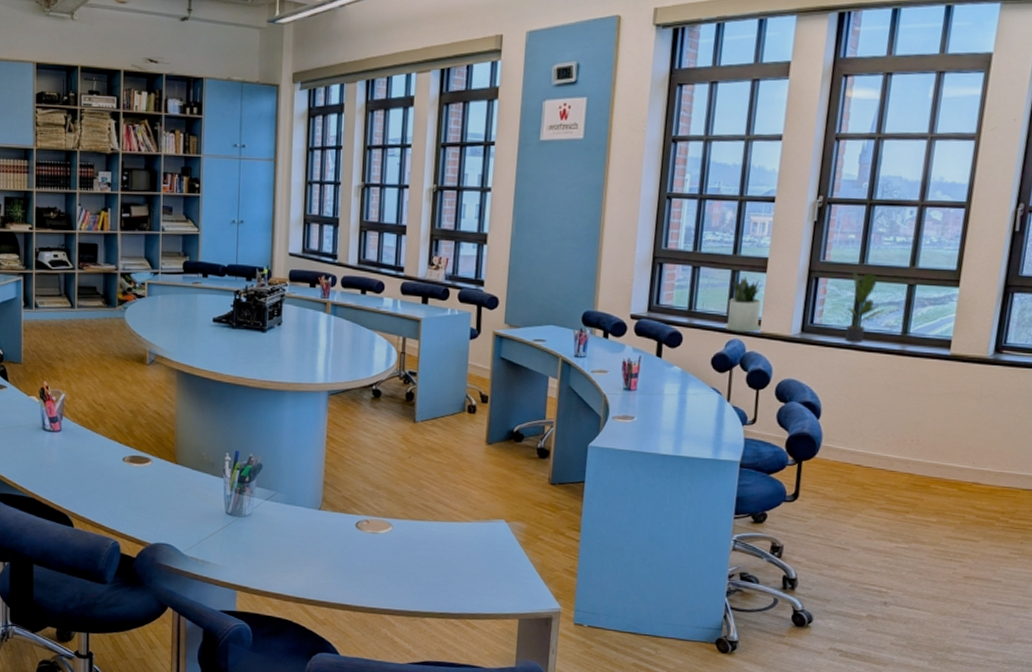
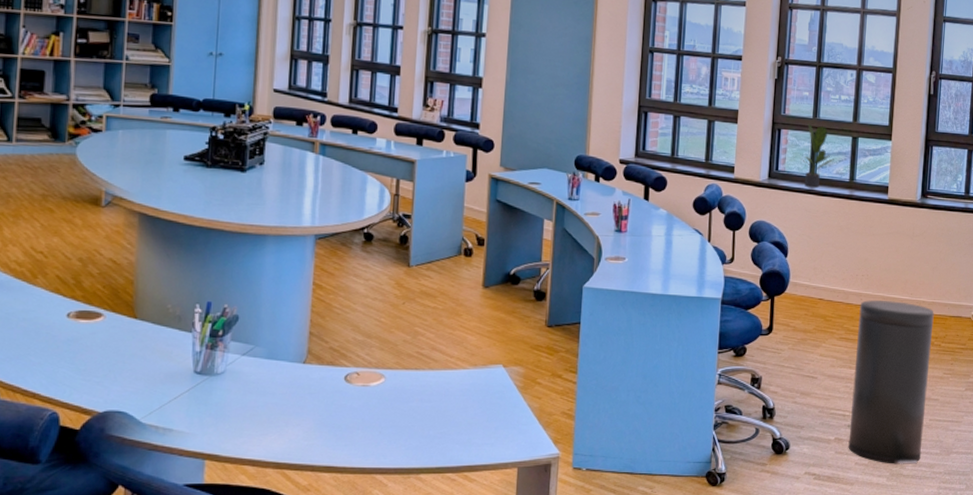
planter: present [723,277,763,333] -> none [702,127,735,178]
pedal bin: none [883,468,1002,650] -> present [848,300,934,464]

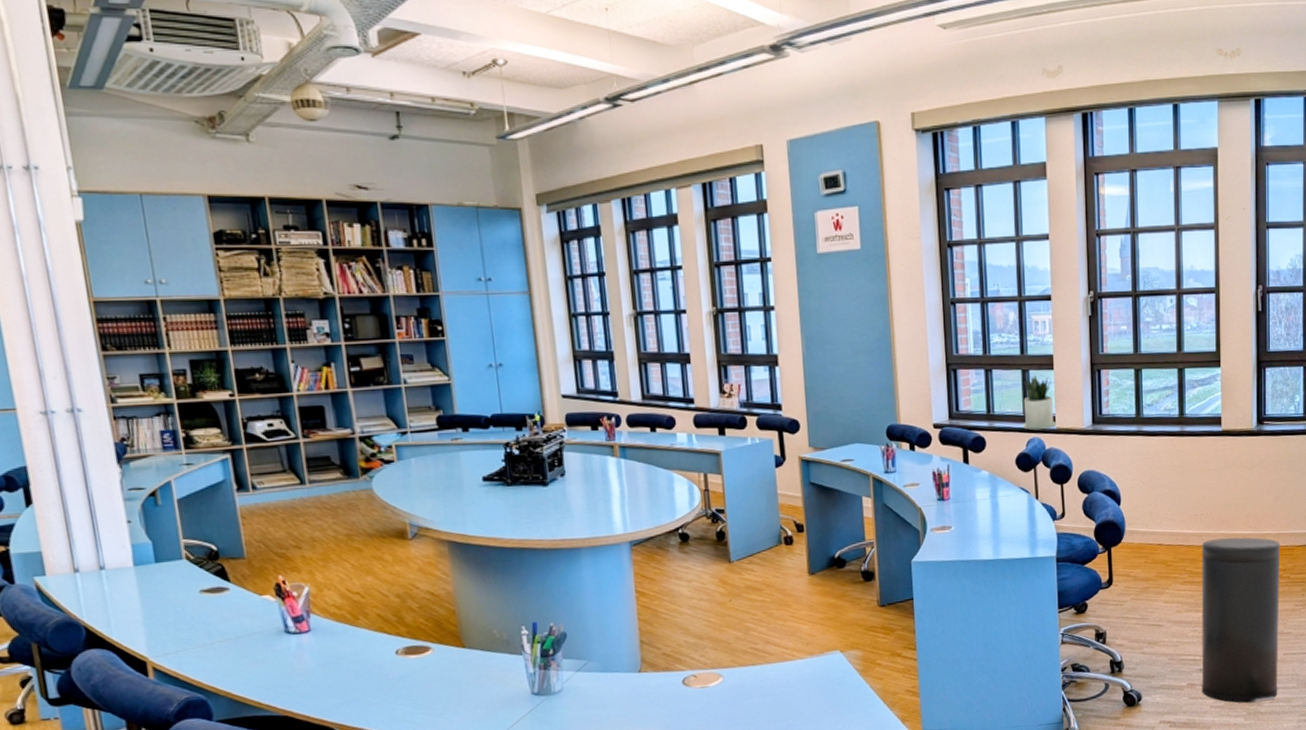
planter: none [702,127,735,178] -> present [1022,376,1057,431]
potted plant: present [803,123,834,189] -> none [1127,359,1161,430]

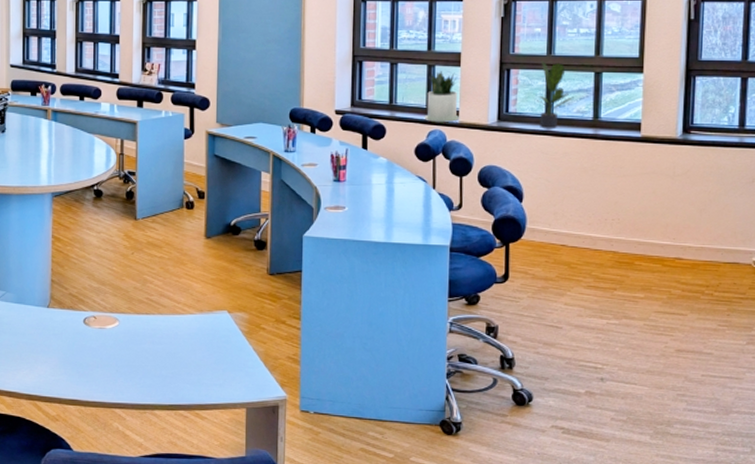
potted plant: none [1127,359,1161,430] -> present [537,60,574,129]
pedal bin: present [1201,537,1280,703] -> none [602,246,704,423]

